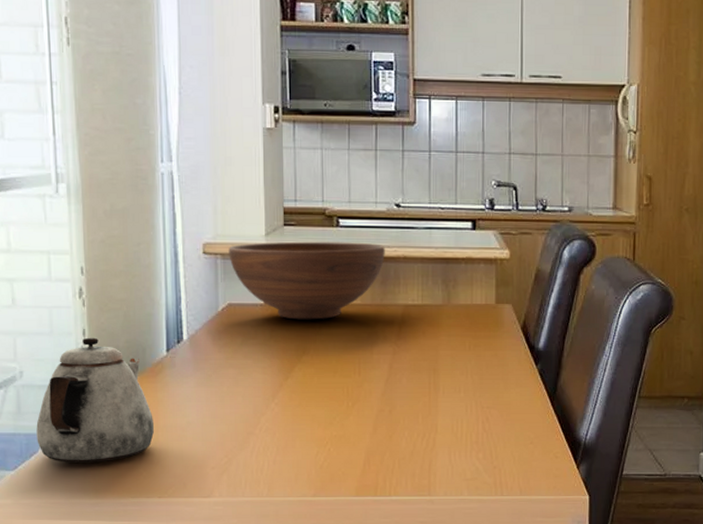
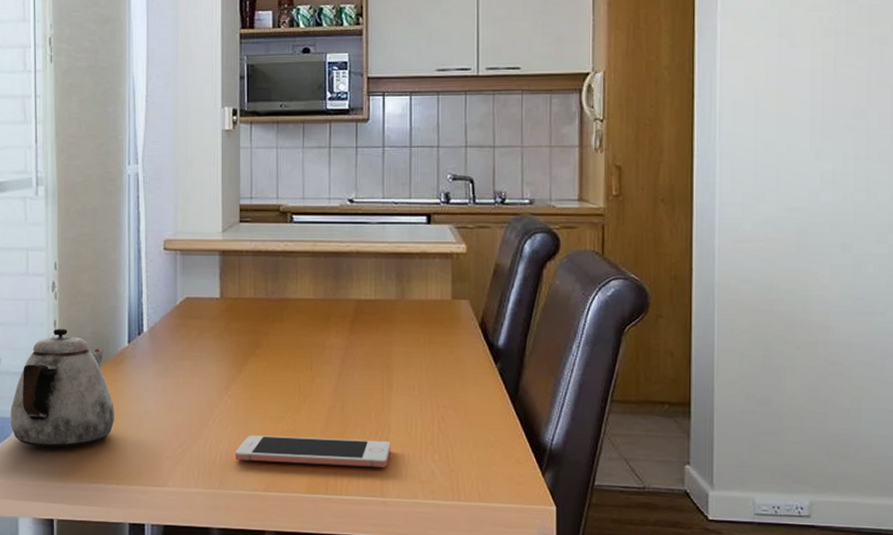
fruit bowl: present [229,241,385,320] -> none [187,237,338,314]
cell phone: none [283,442,438,468] -> present [234,435,391,468]

